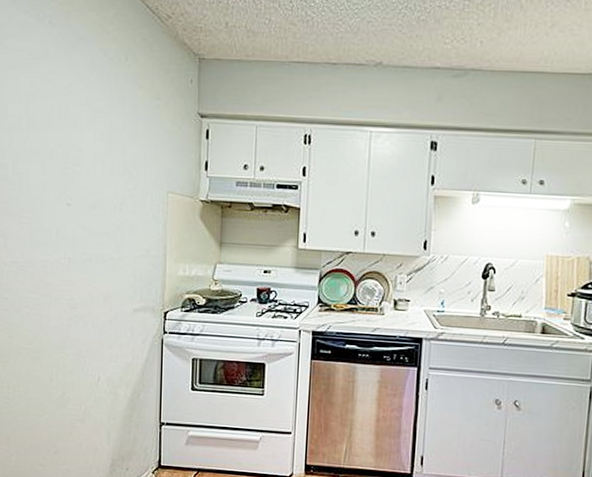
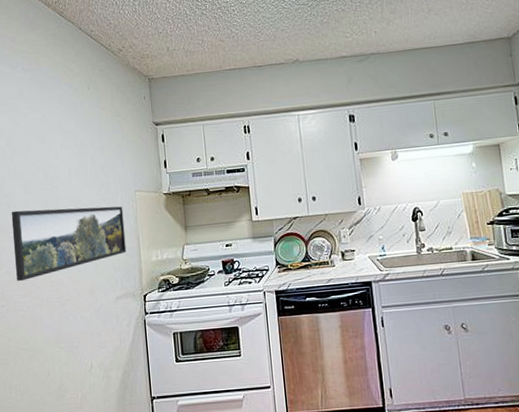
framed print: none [23,193,152,274] -> present [11,206,127,281]

